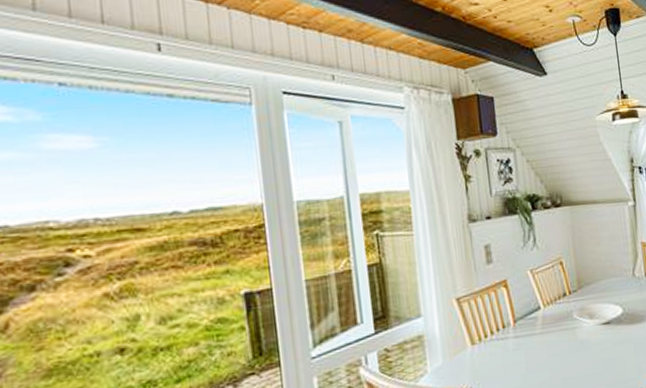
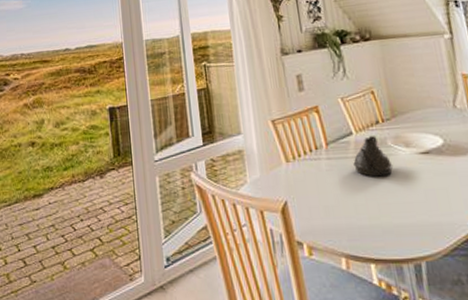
teapot: none [540,309,578,353] -> present [353,136,394,177]

